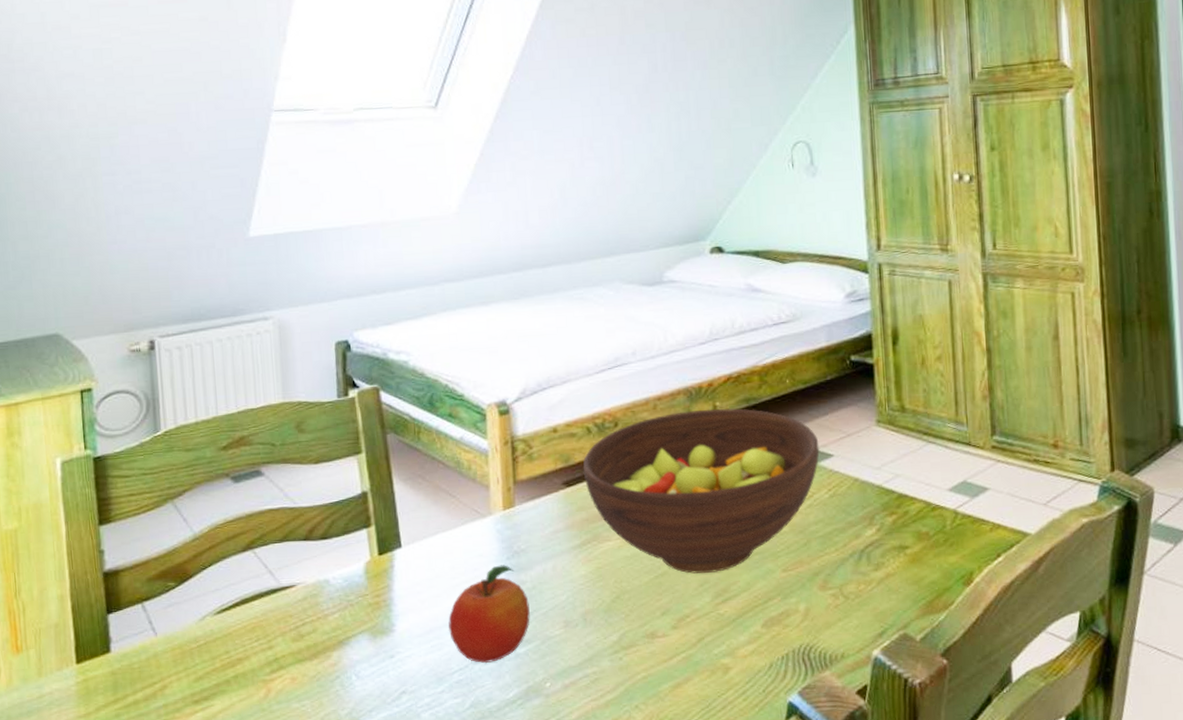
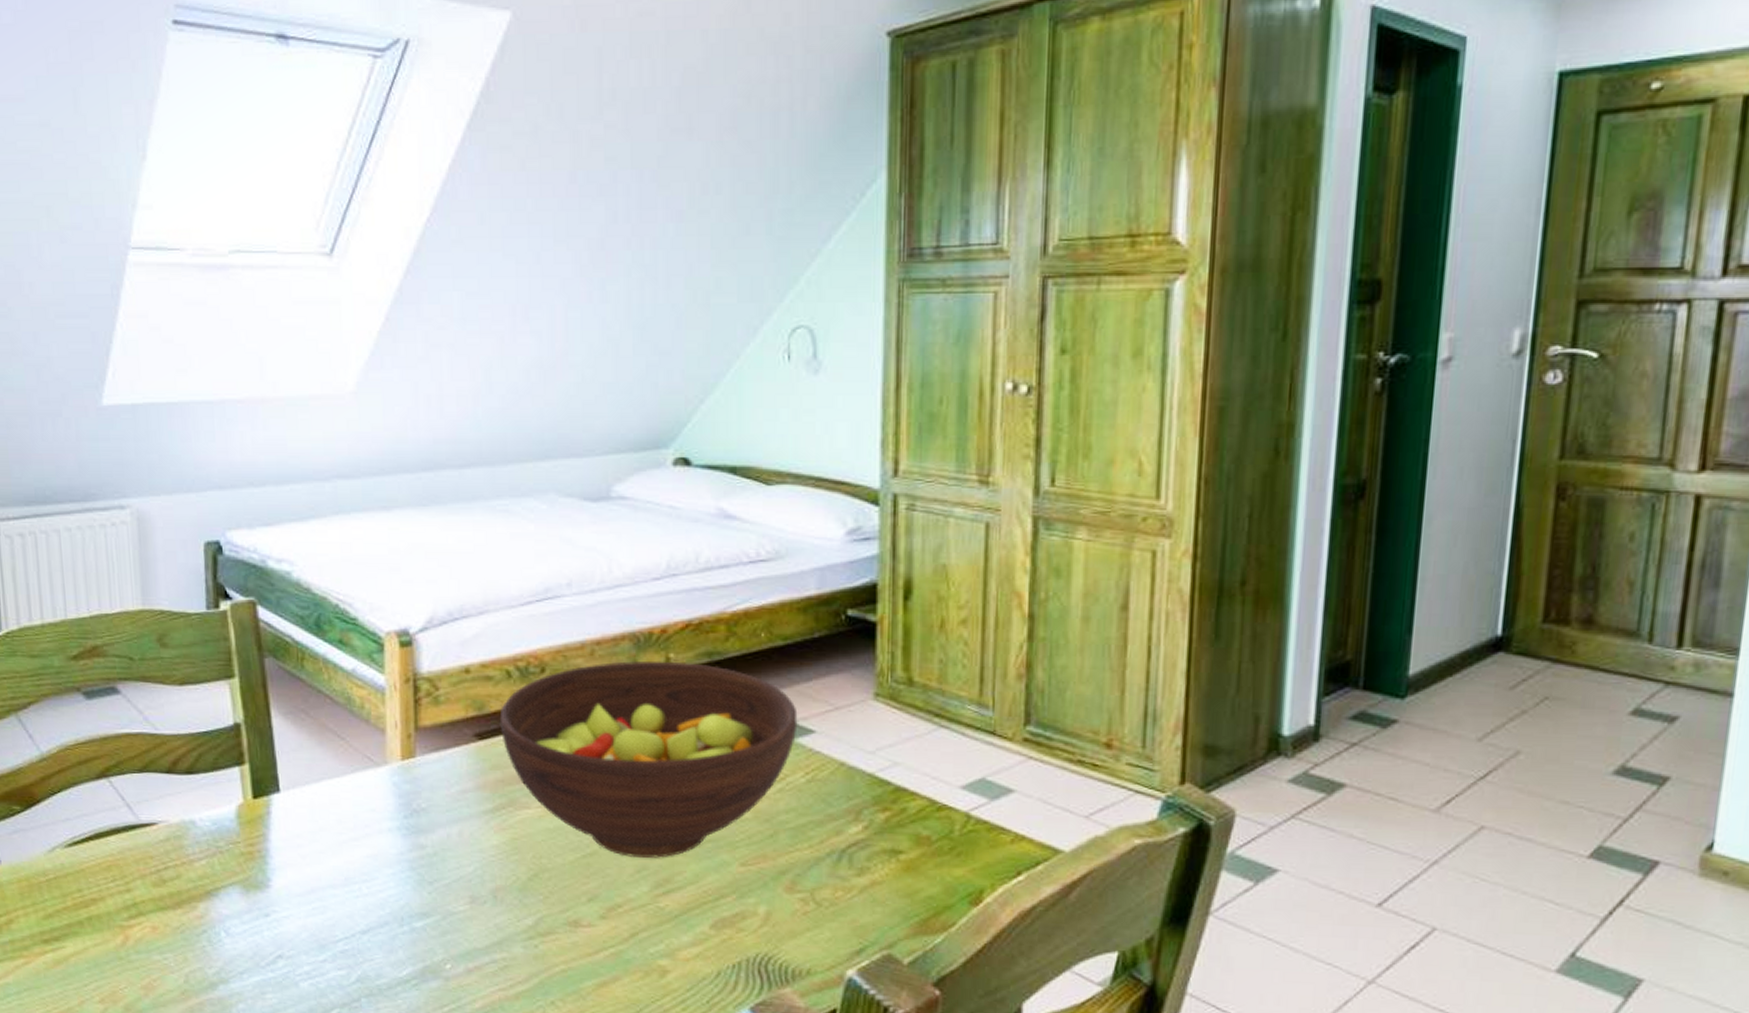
fruit: present [448,565,530,664] -> none [333,823,430,935]

